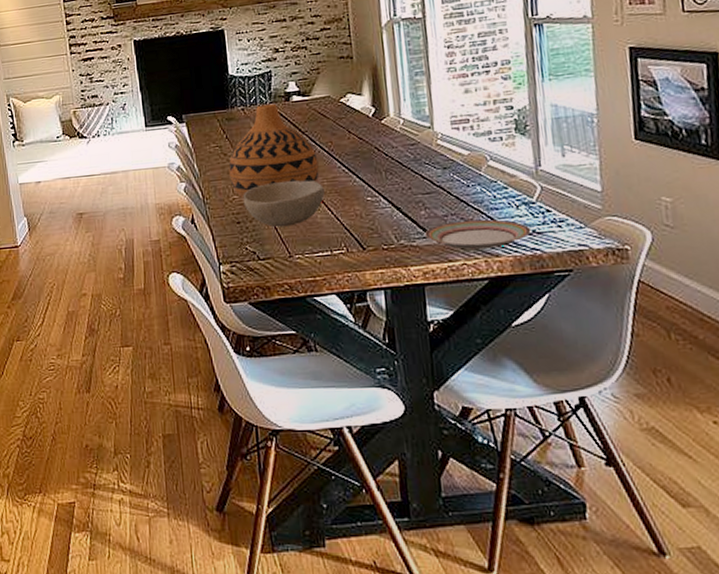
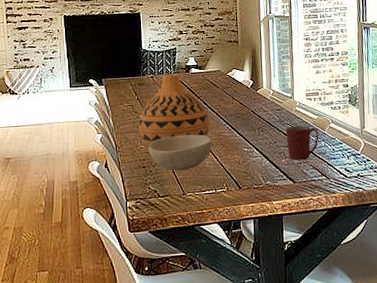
mug: none [423,164,473,212] -> present [285,125,319,160]
plate: present [424,219,532,250] -> none [284,166,357,188]

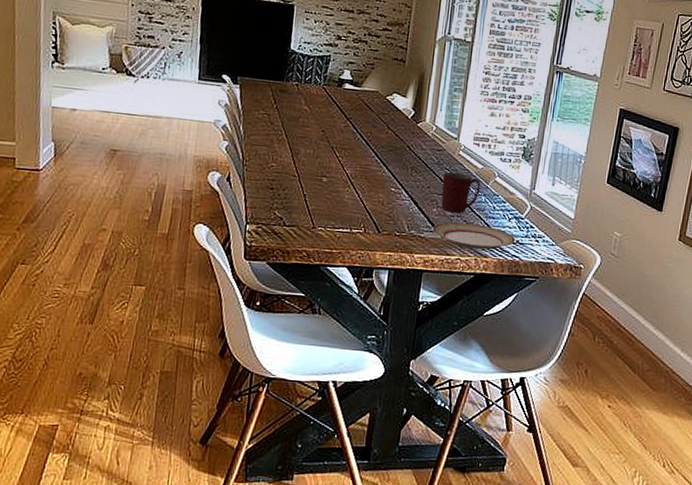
vase: present [138,73,209,148] -> none [272,84,356,168]
bowl: present [148,134,213,171] -> none [280,158,356,201]
plate: none [284,166,357,188] -> present [432,222,516,250]

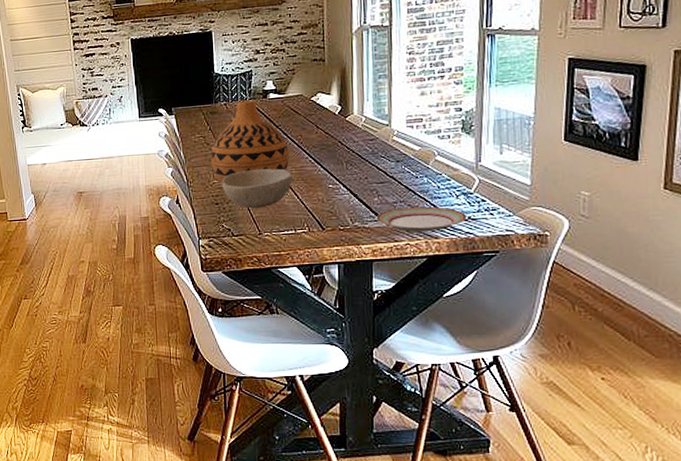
vase: none [272,84,356,168] -> present [210,100,289,183]
bowl: none [280,158,356,201] -> present [222,168,293,209]
mug: present [441,172,481,213] -> none [379,158,421,199]

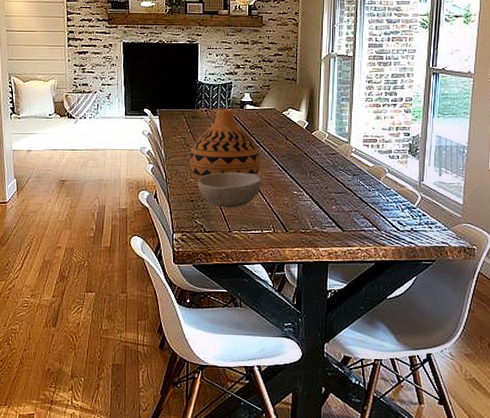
plate: present [376,206,468,232] -> none [333,216,410,239]

